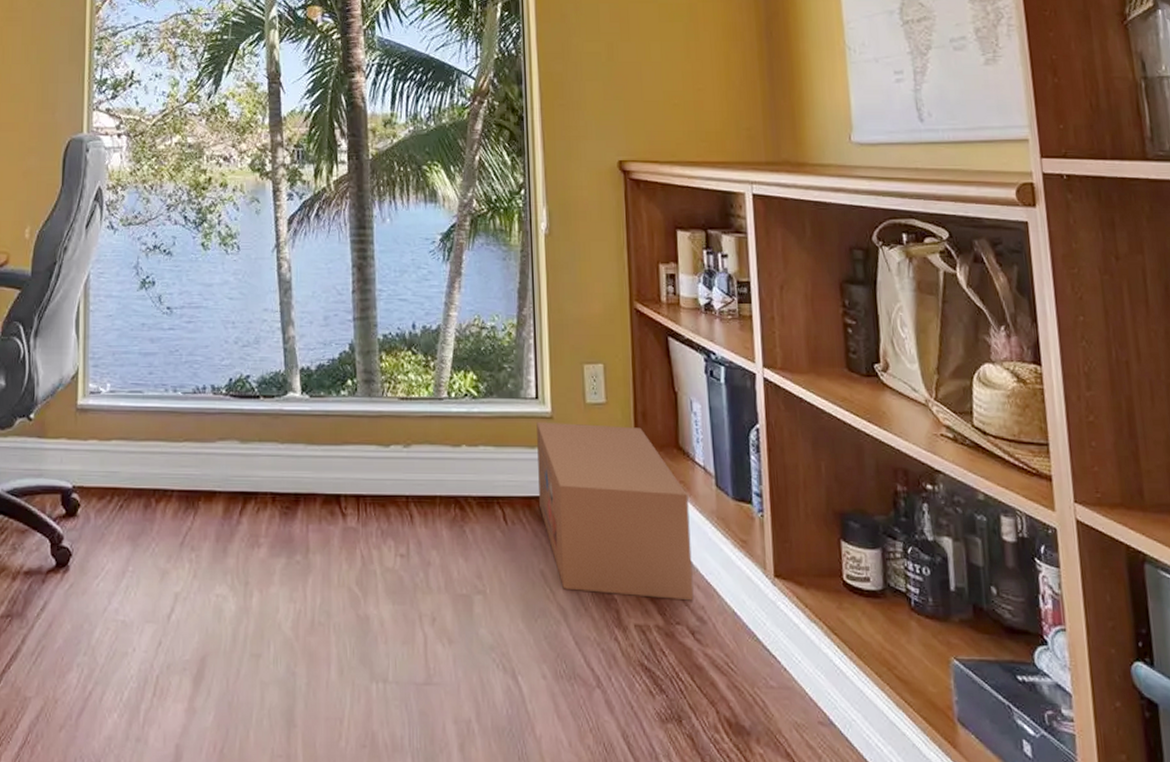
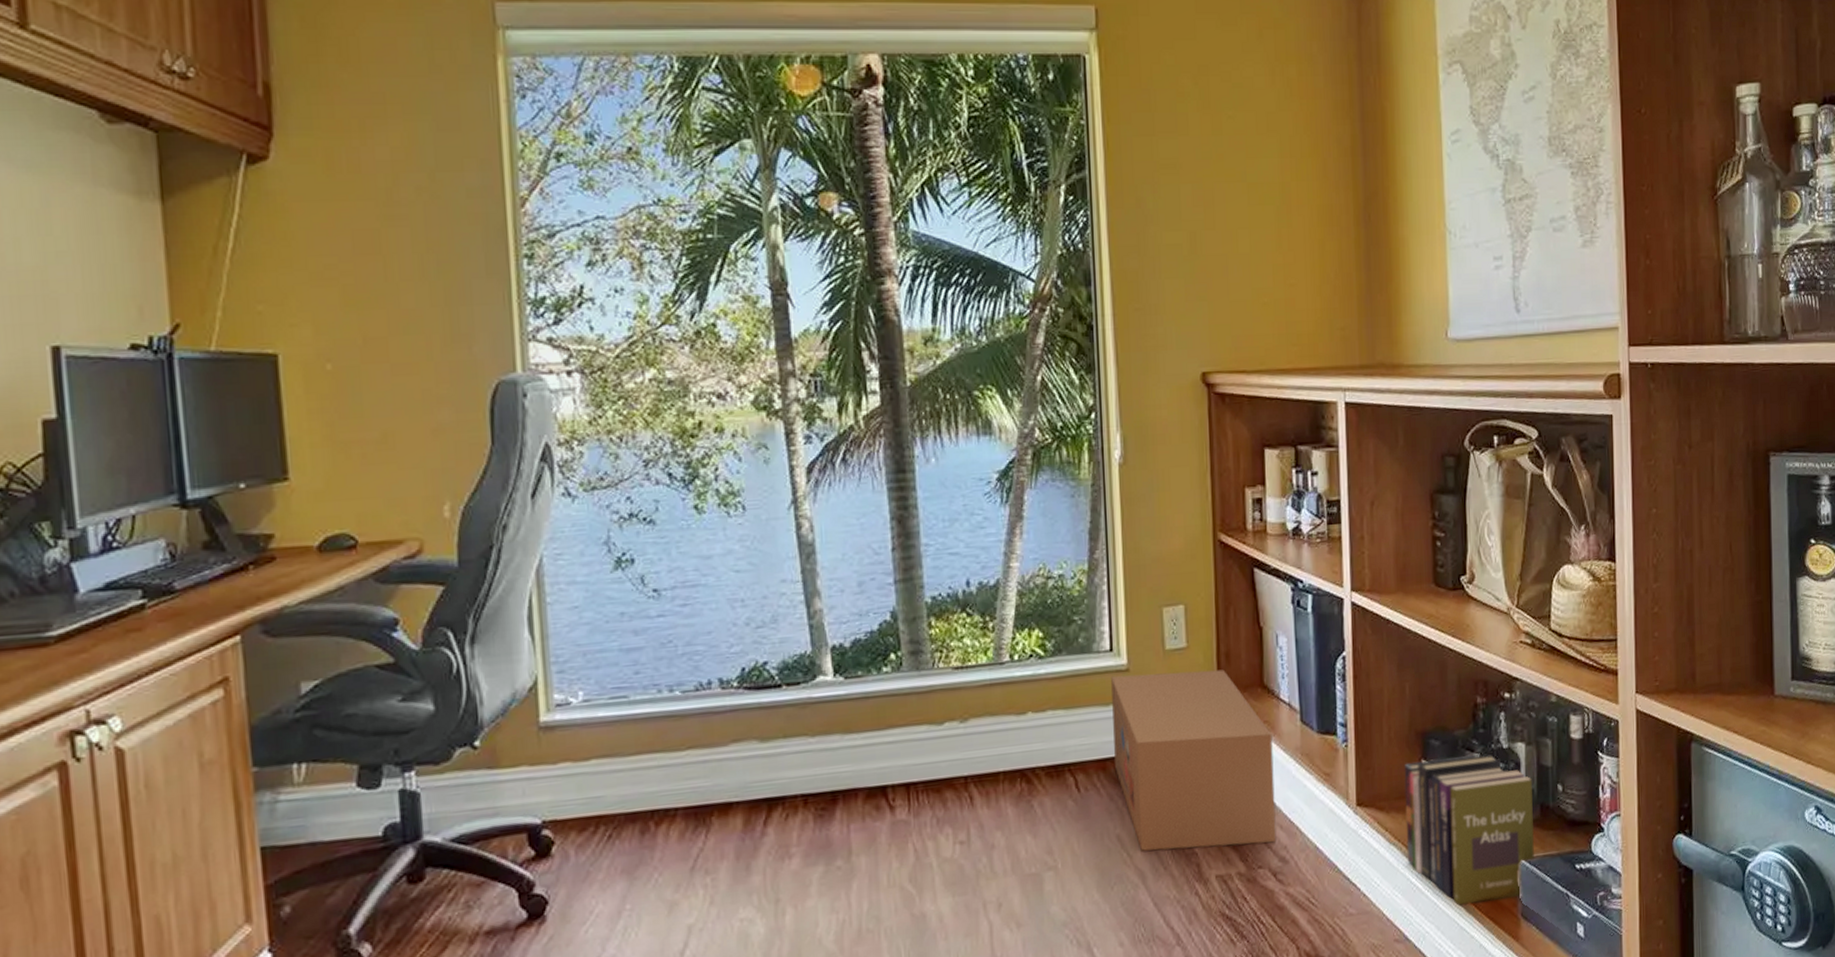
books: none [822,542,969,700] -> present [1404,754,1534,906]

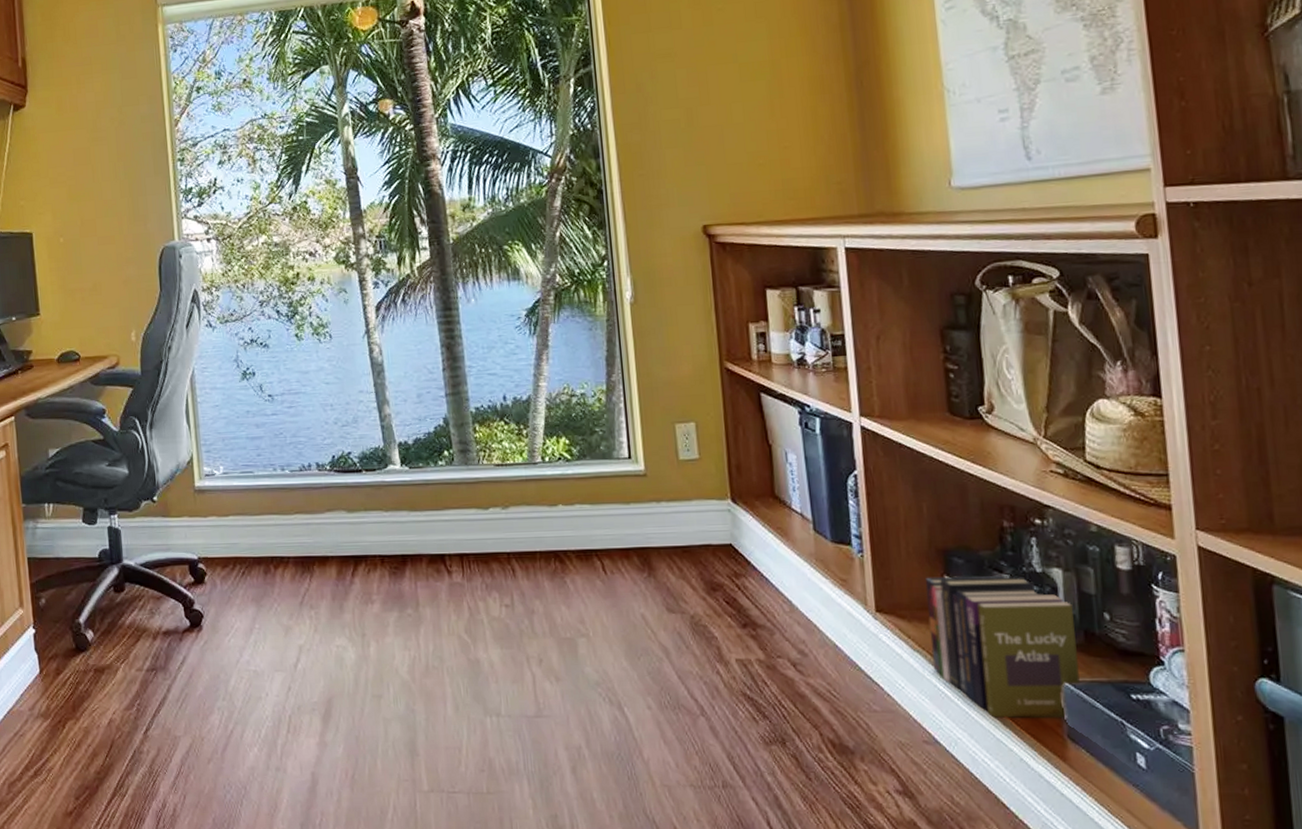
cardboard box: present [1111,669,1277,851] -> none [630,479,795,636]

